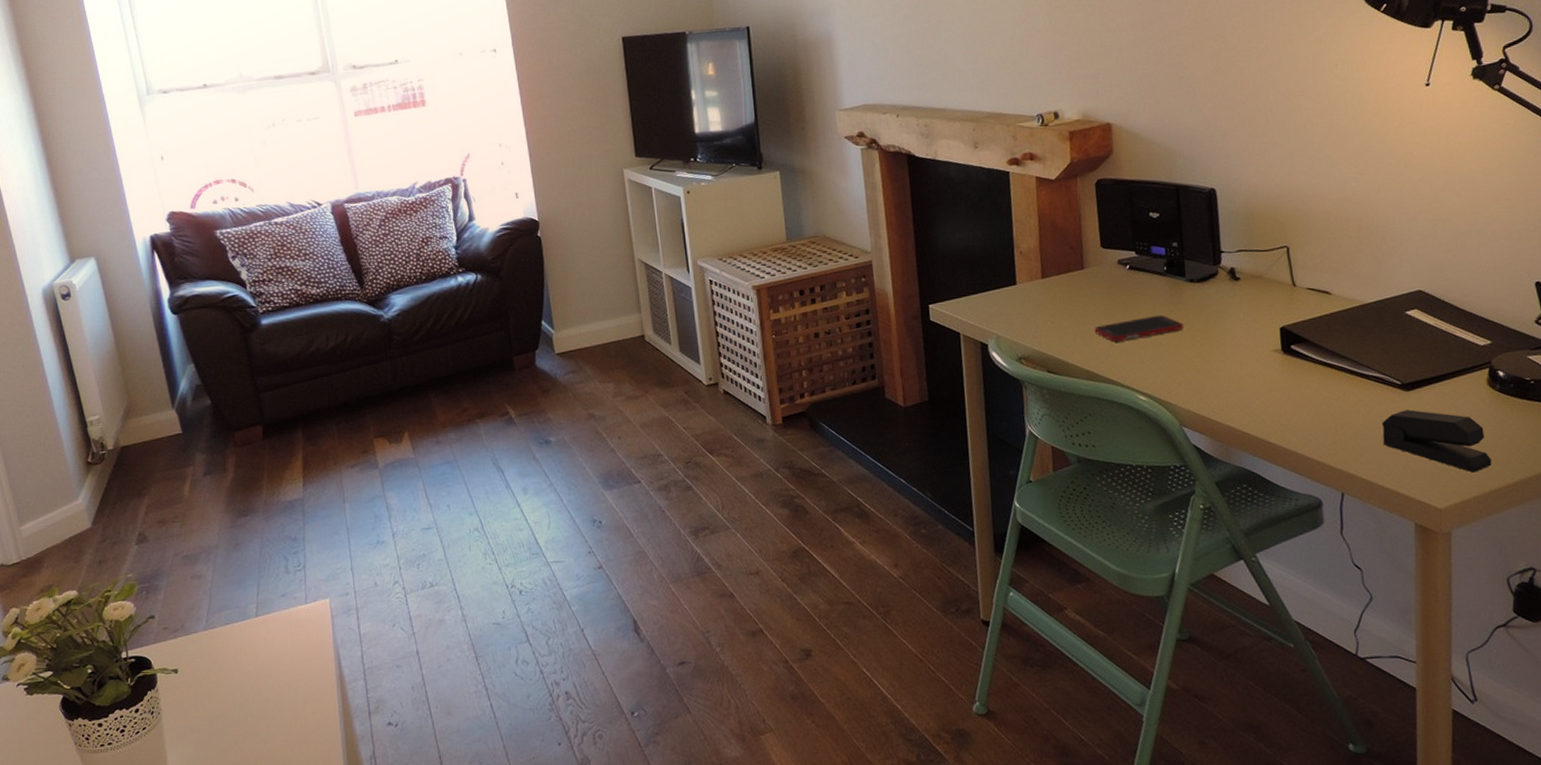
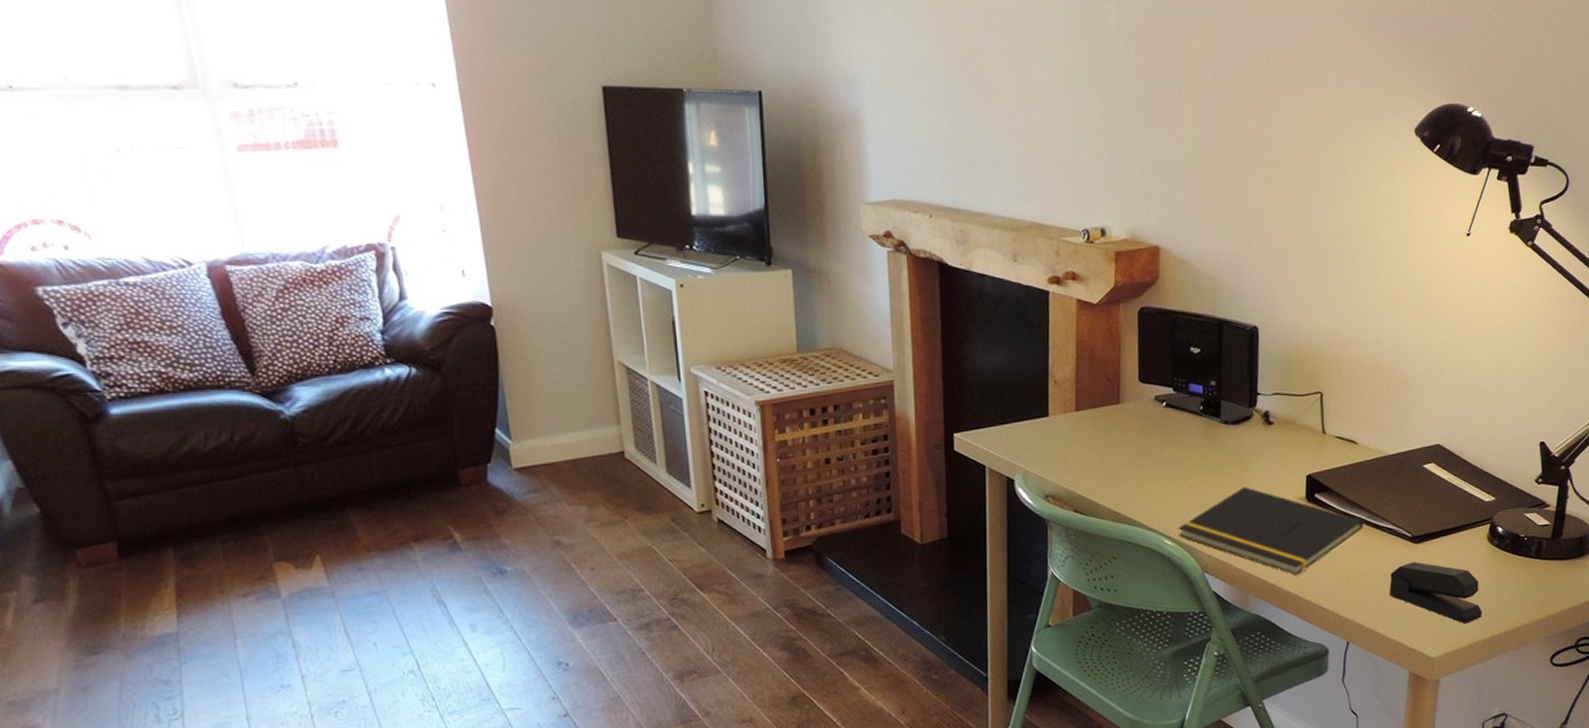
cell phone: present [1094,314,1184,342] -> none [1125,456,1215,483]
notepad: none [1151,341,1347,426] -> present [1178,487,1363,575]

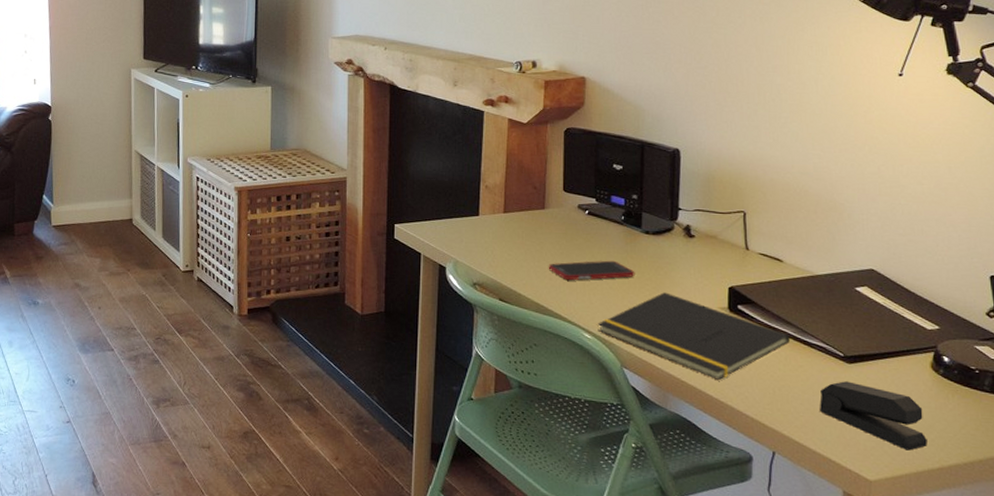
cell phone: none [1125,456,1215,483] -> present [548,260,635,281]

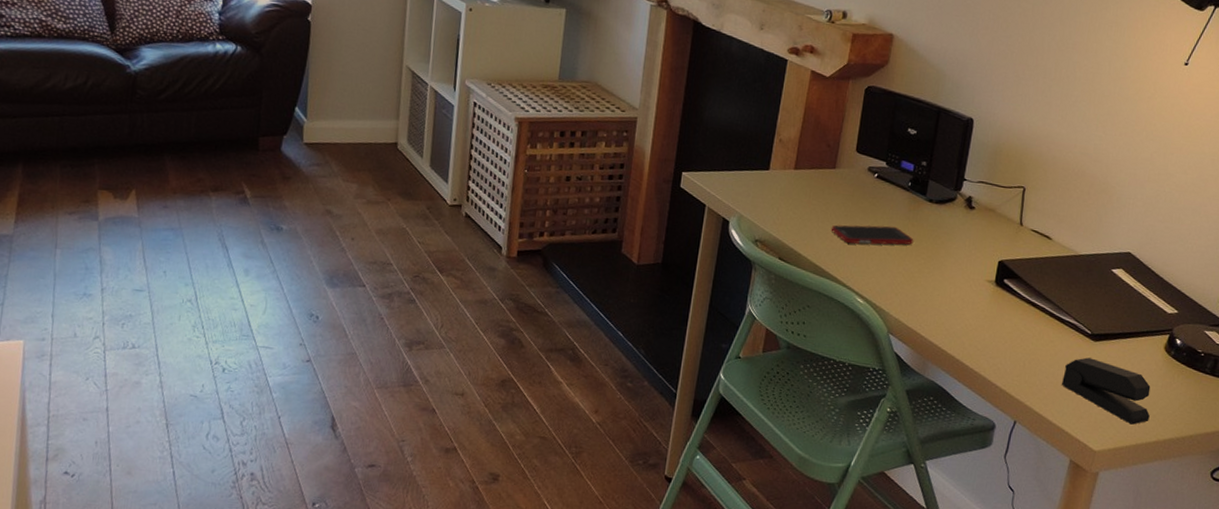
notepad: present [597,292,790,380] -> none [871,261,1046,350]

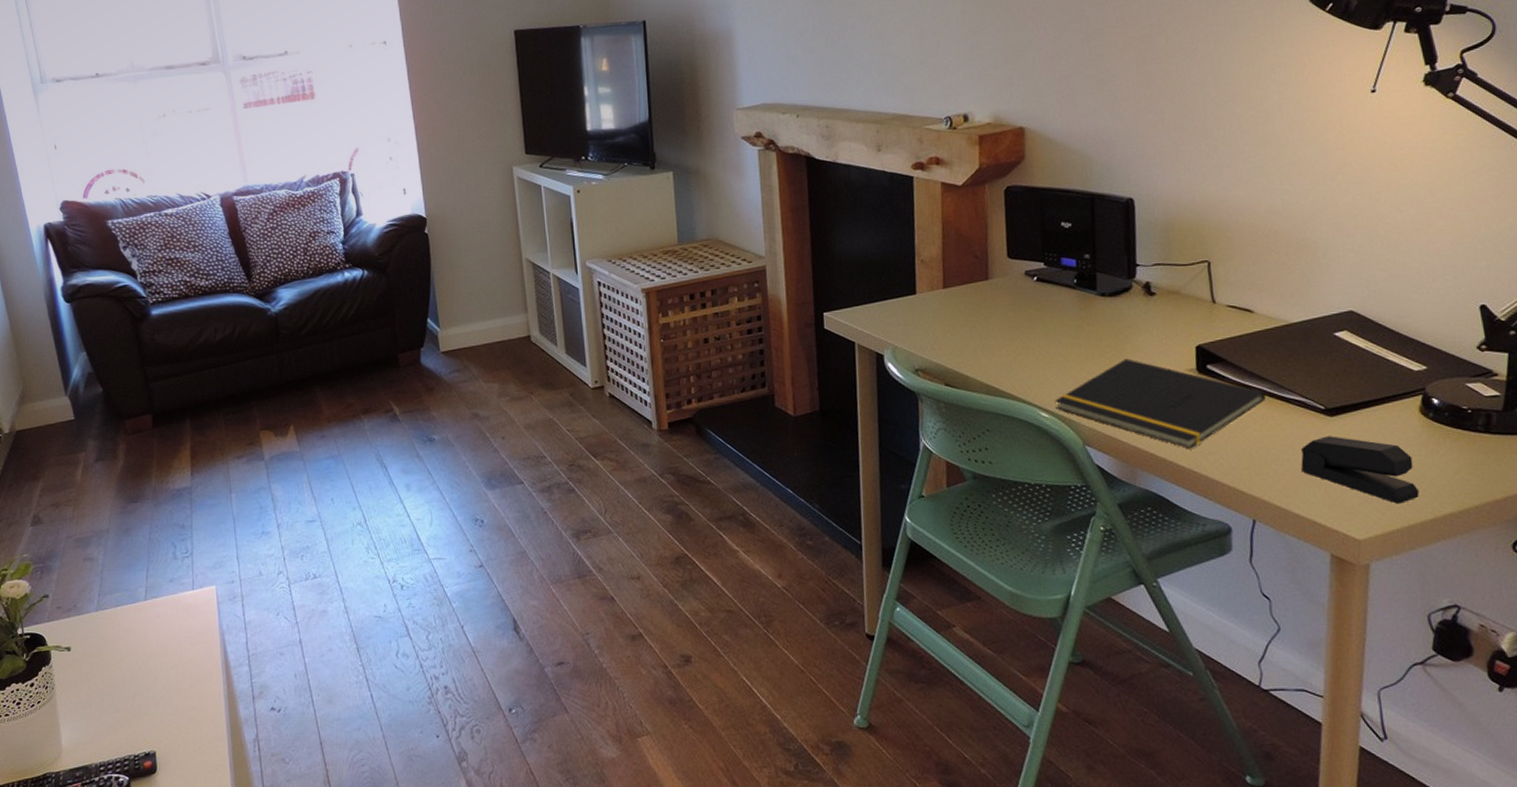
cell phone: present [831,225,914,245] -> none [996,329,1093,356]
notepad: none [871,261,1046,350] -> present [1055,358,1266,448]

